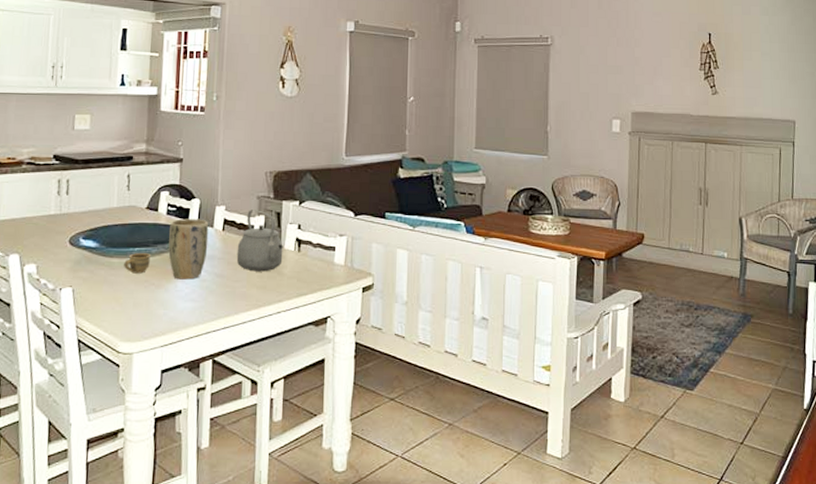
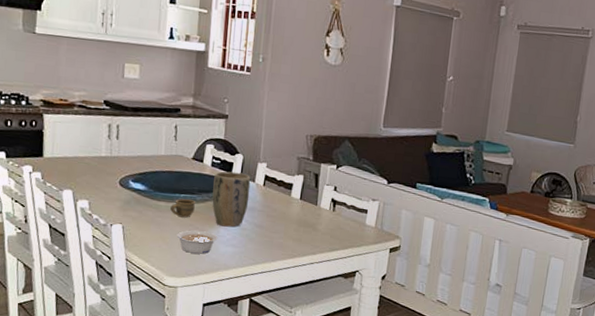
legume: none [131,287,176,313] -> present [176,230,218,254]
tea kettle: present [236,210,283,272] -> none [275,169,320,227]

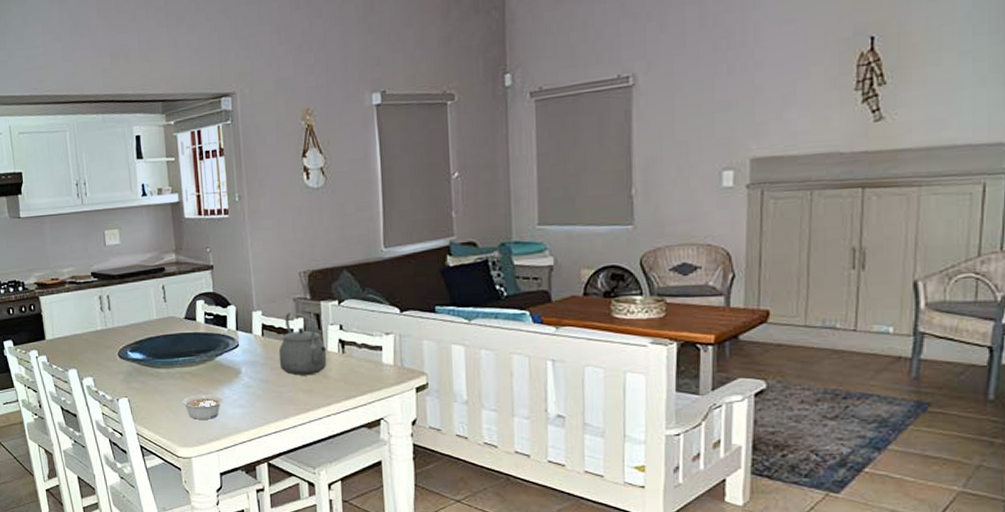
cup: present [170,199,195,218] -> none [171,362,195,383]
plant pot: present [212,171,251,227] -> none [209,325,250,387]
tea kettle: none [275,169,320,227] -> present [278,312,327,376]

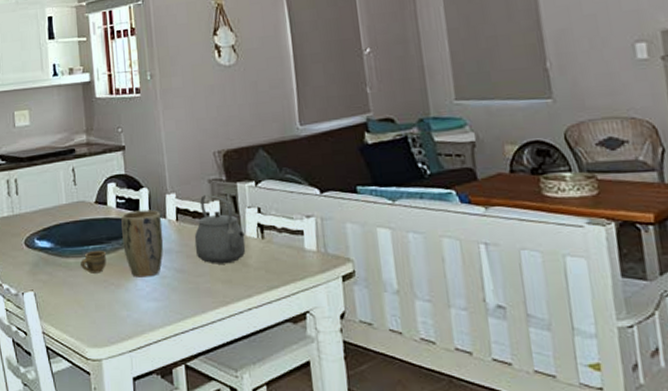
cup: none [171,362,195,383] -> present [80,251,106,274]
legume: present [182,394,224,420] -> none [92,286,137,315]
plant pot: none [209,325,250,387] -> present [121,209,164,277]

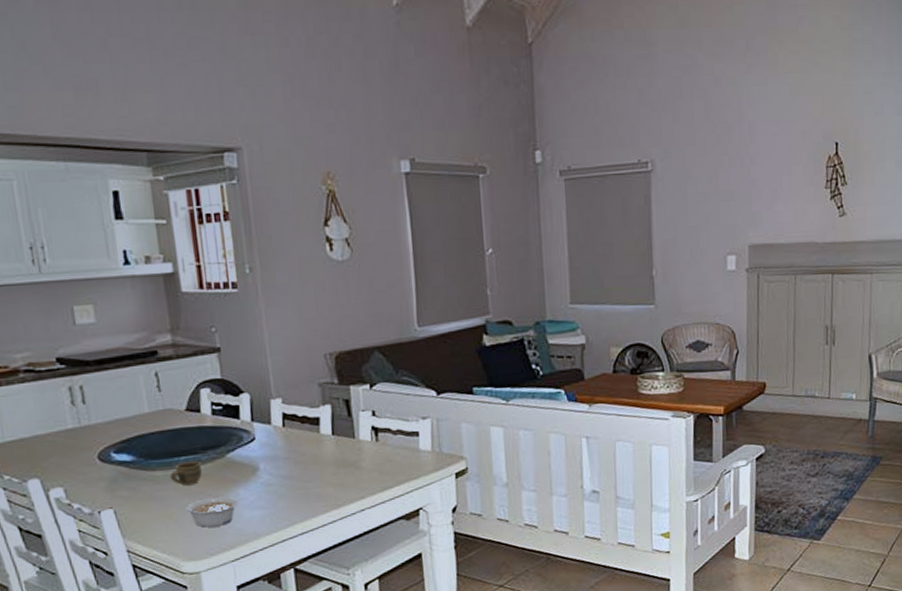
legume: none [92,286,137,315] -> present [185,497,239,528]
plant pot: present [121,209,164,277] -> none [218,416,269,487]
tea kettle: present [194,195,246,264] -> none [303,399,359,469]

